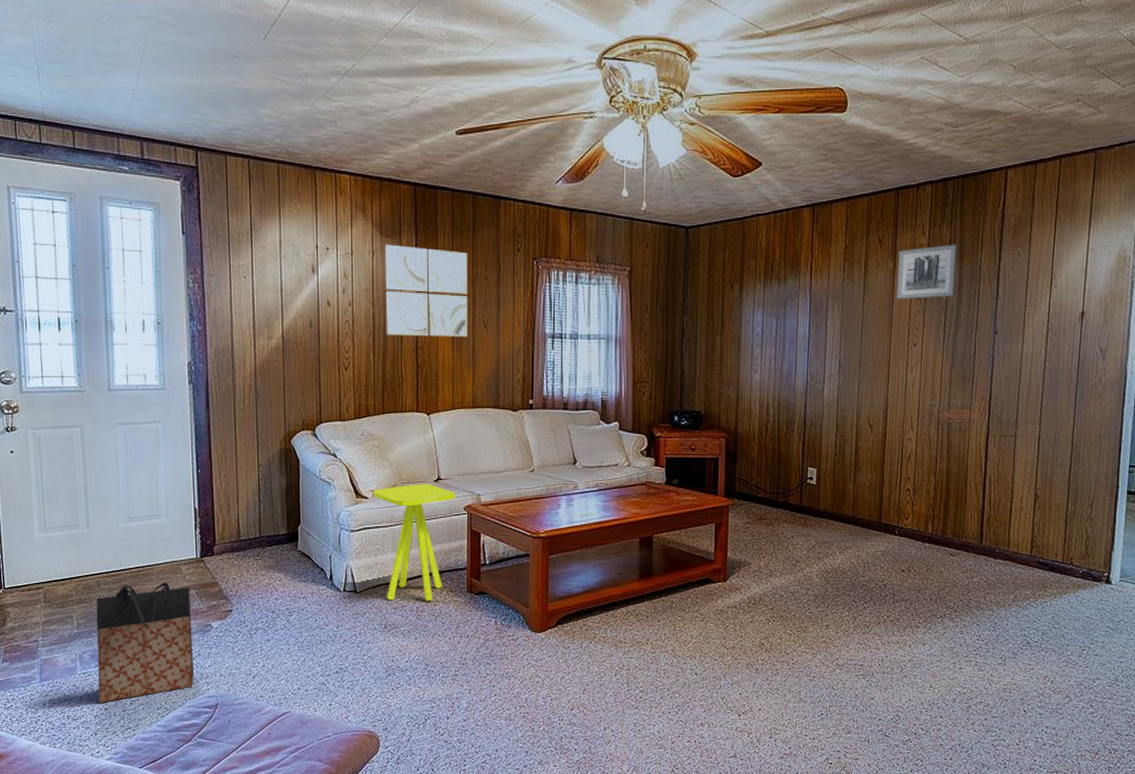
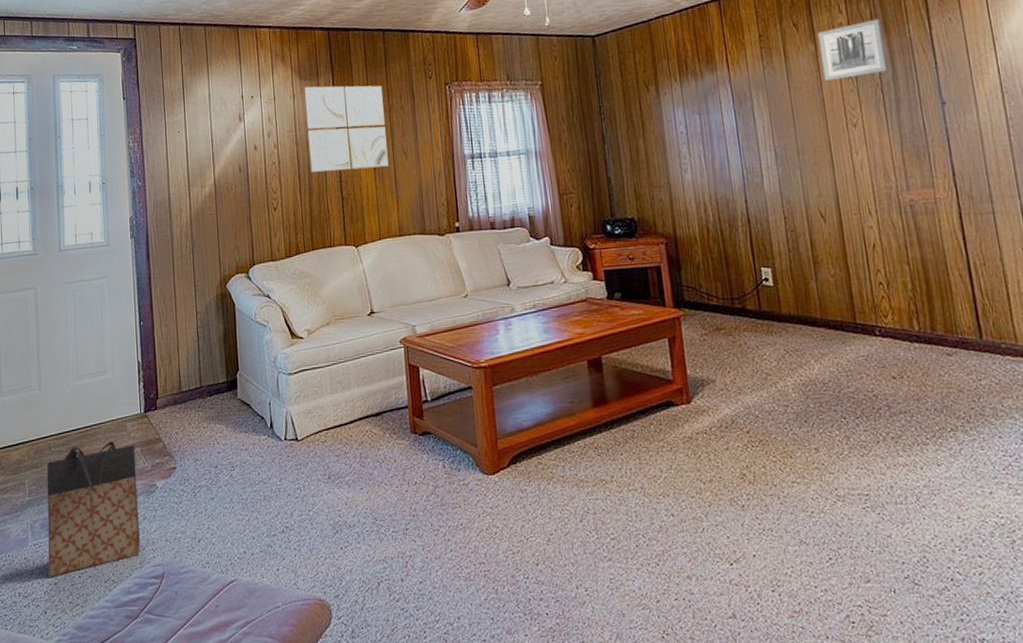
side table: present [373,484,456,601] -> none [308,318,391,447]

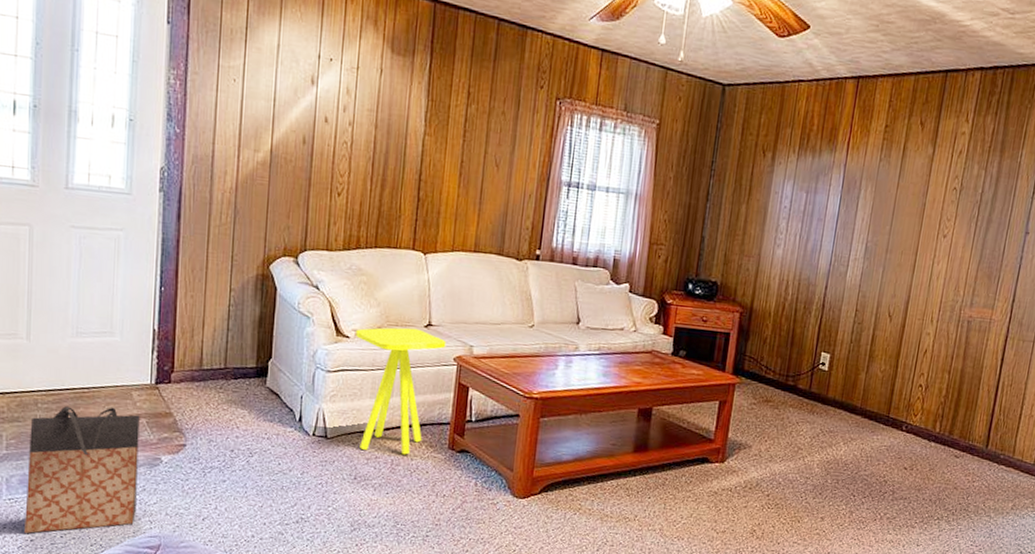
wall art: present [304,85,389,172] -> none [387,62,485,175]
side table: none [308,318,391,447] -> present [356,327,447,455]
wall art: present [817,18,889,82] -> none [932,135,1000,191]

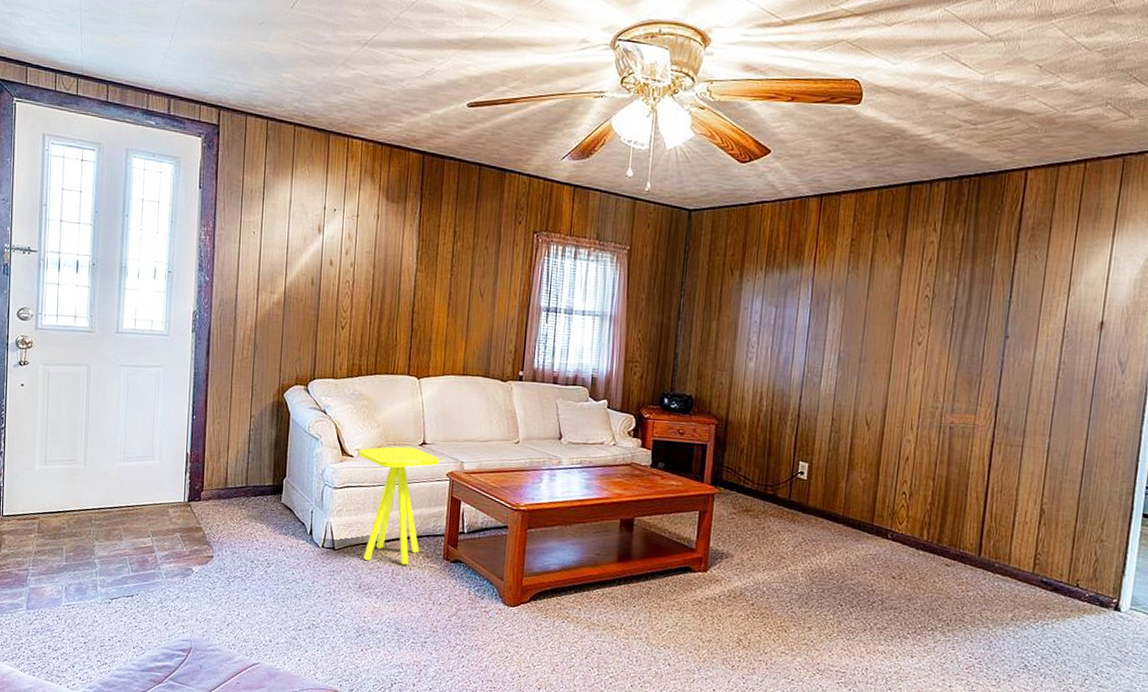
bag: present [24,406,140,533] -> none [79,522,175,636]

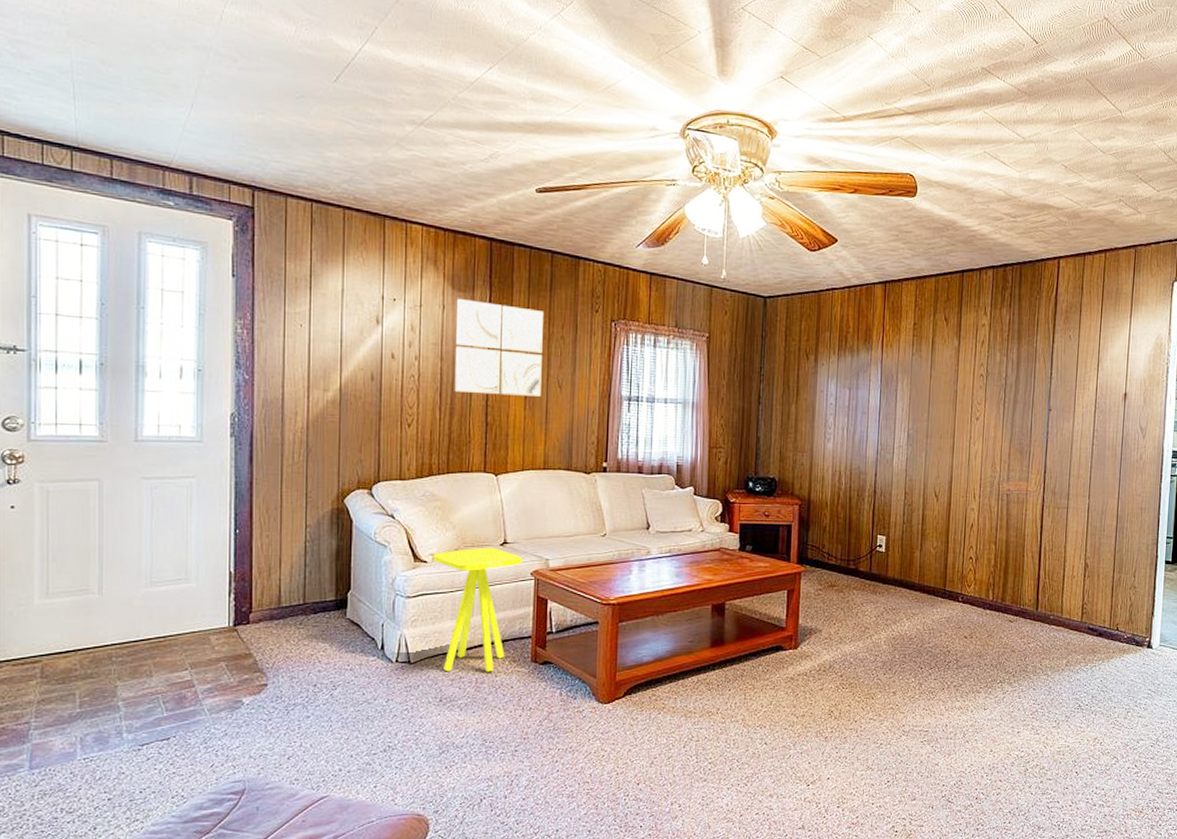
wall art: none [384,209,469,305] -> present [454,298,543,397]

